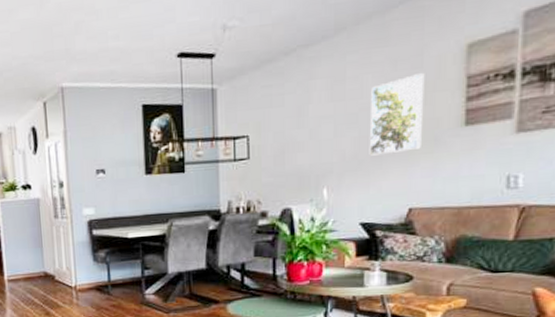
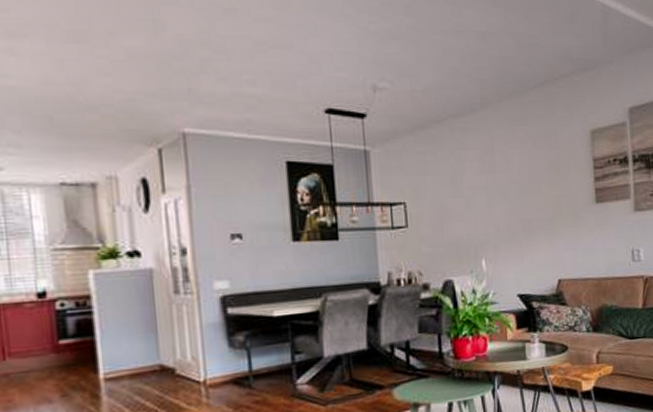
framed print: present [369,73,425,156] -> none [517,153,563,228]

